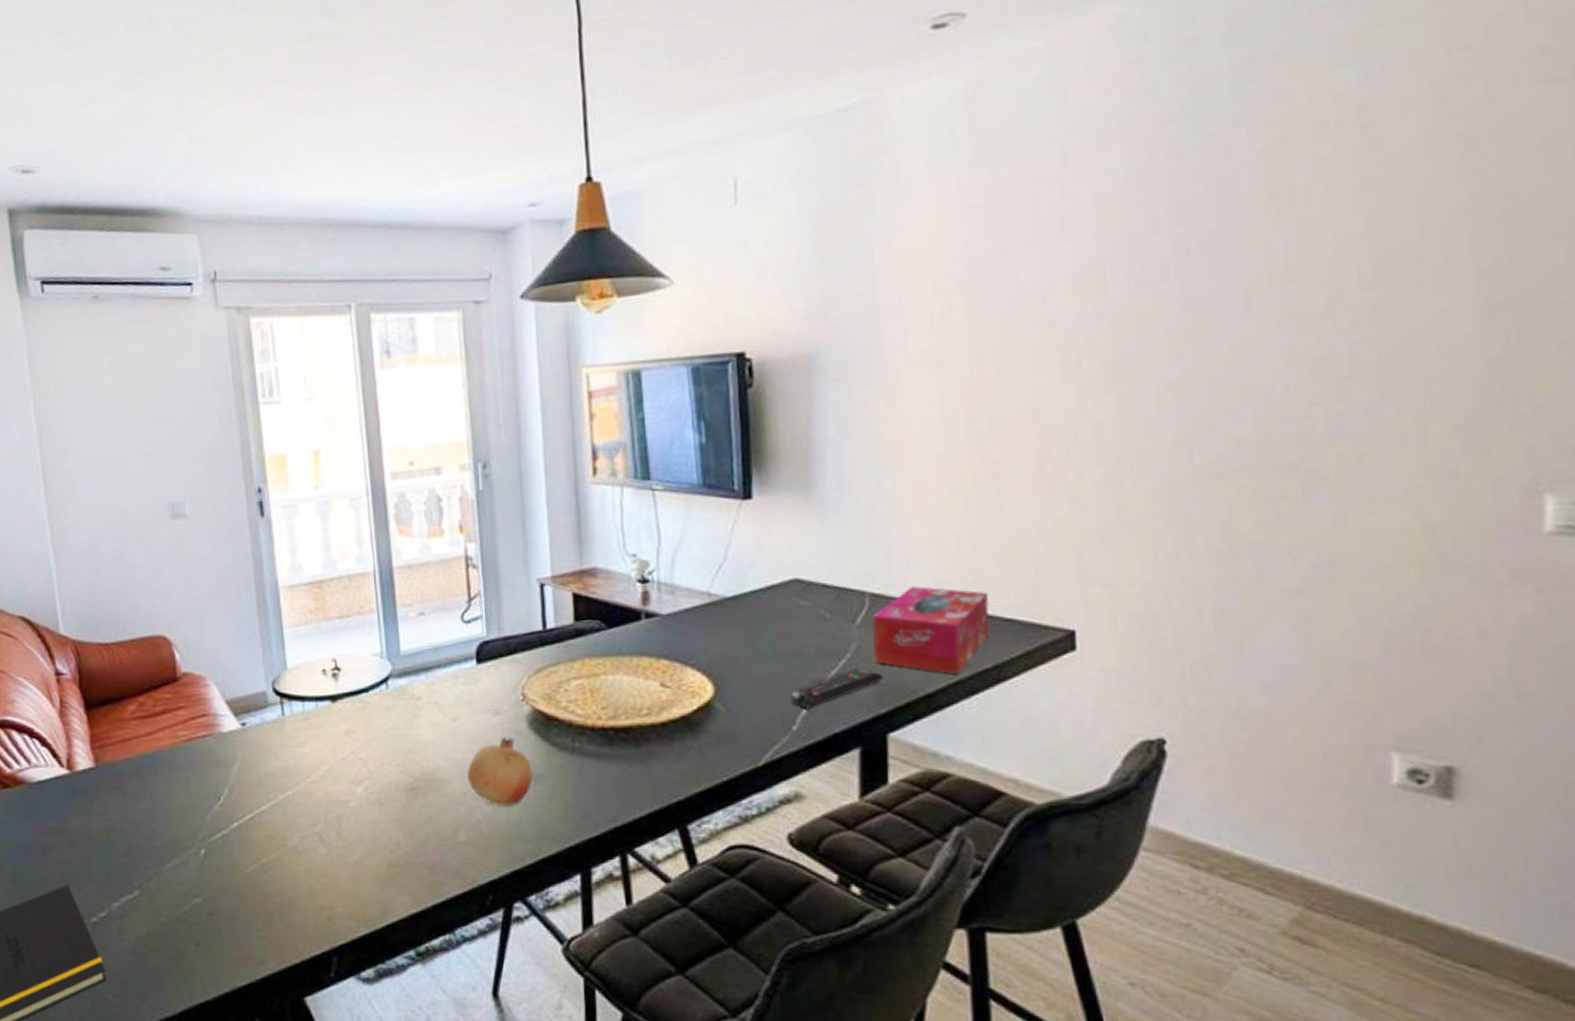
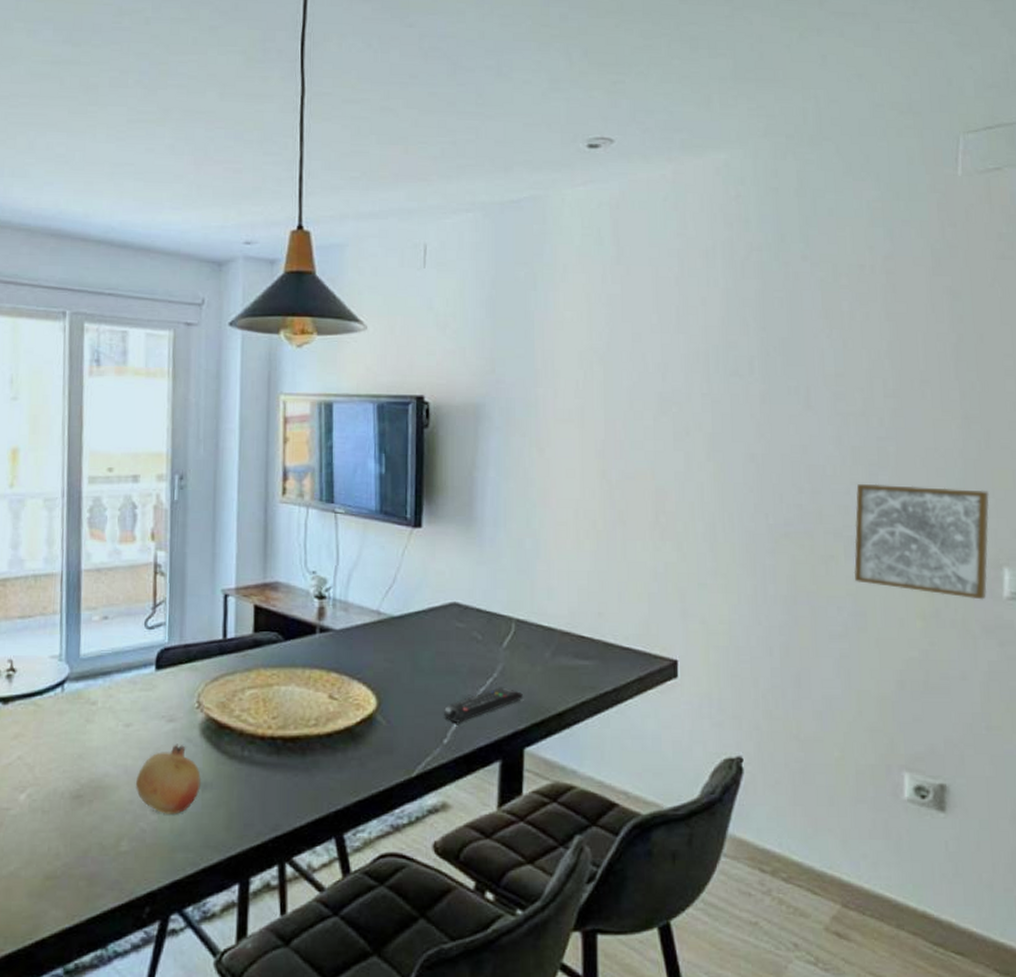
tissue box: present [872,586,989,675] -> none [516,615,611,696]
wall art: none [1316,396,1522,538] -> present [853,483,989,600]

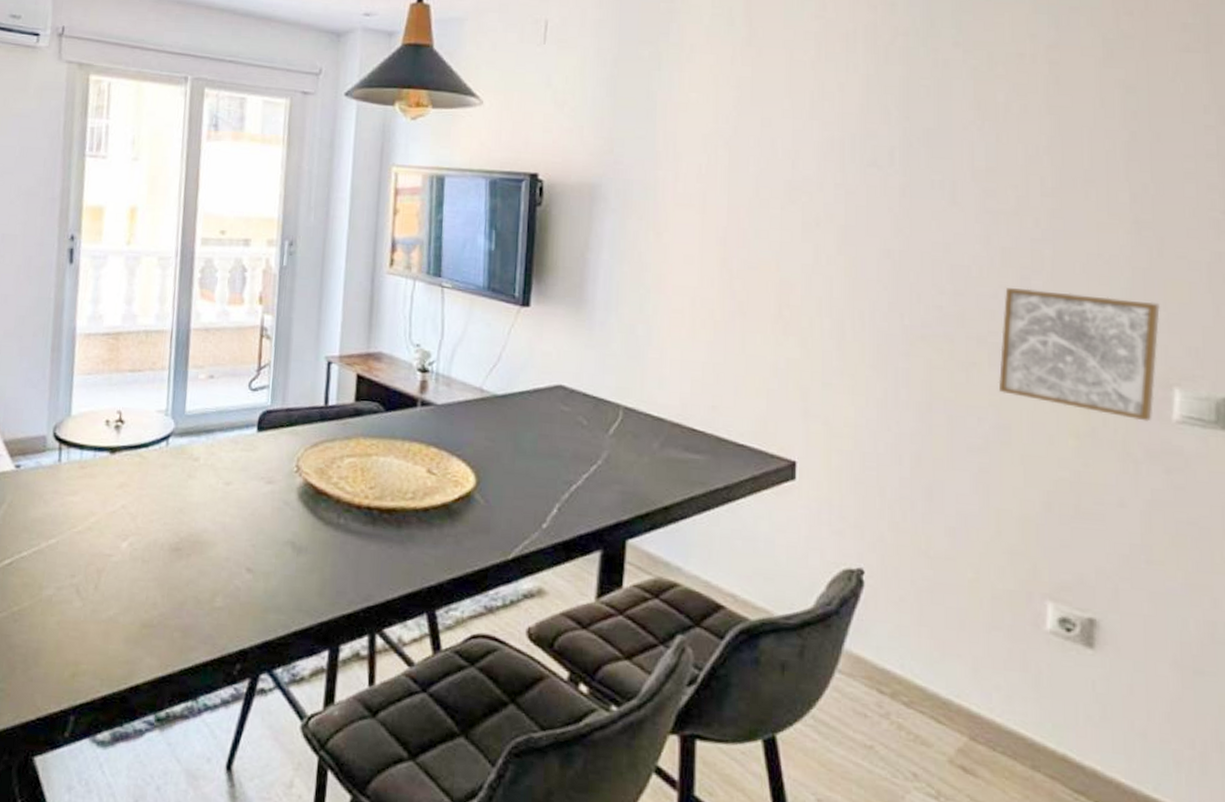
fruit: present [136,744,201,814] -> none [233,505,297,575]
remote control: present [444,687,524,723] -> none [544,475,629,508]

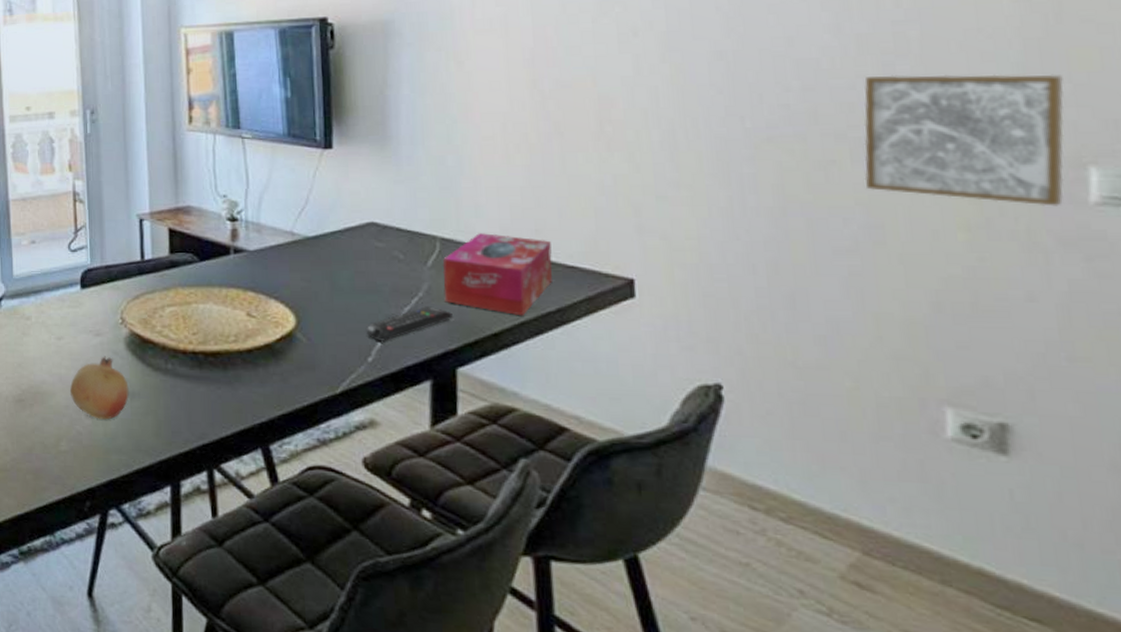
fruit: none [233,505,297,575] -> present [70,356,129,420]
remote control: none [544,475,629,508] -> present [367,306,454,341]
tissue box: none [621,405,725,491] -> present [442,233,553,316]

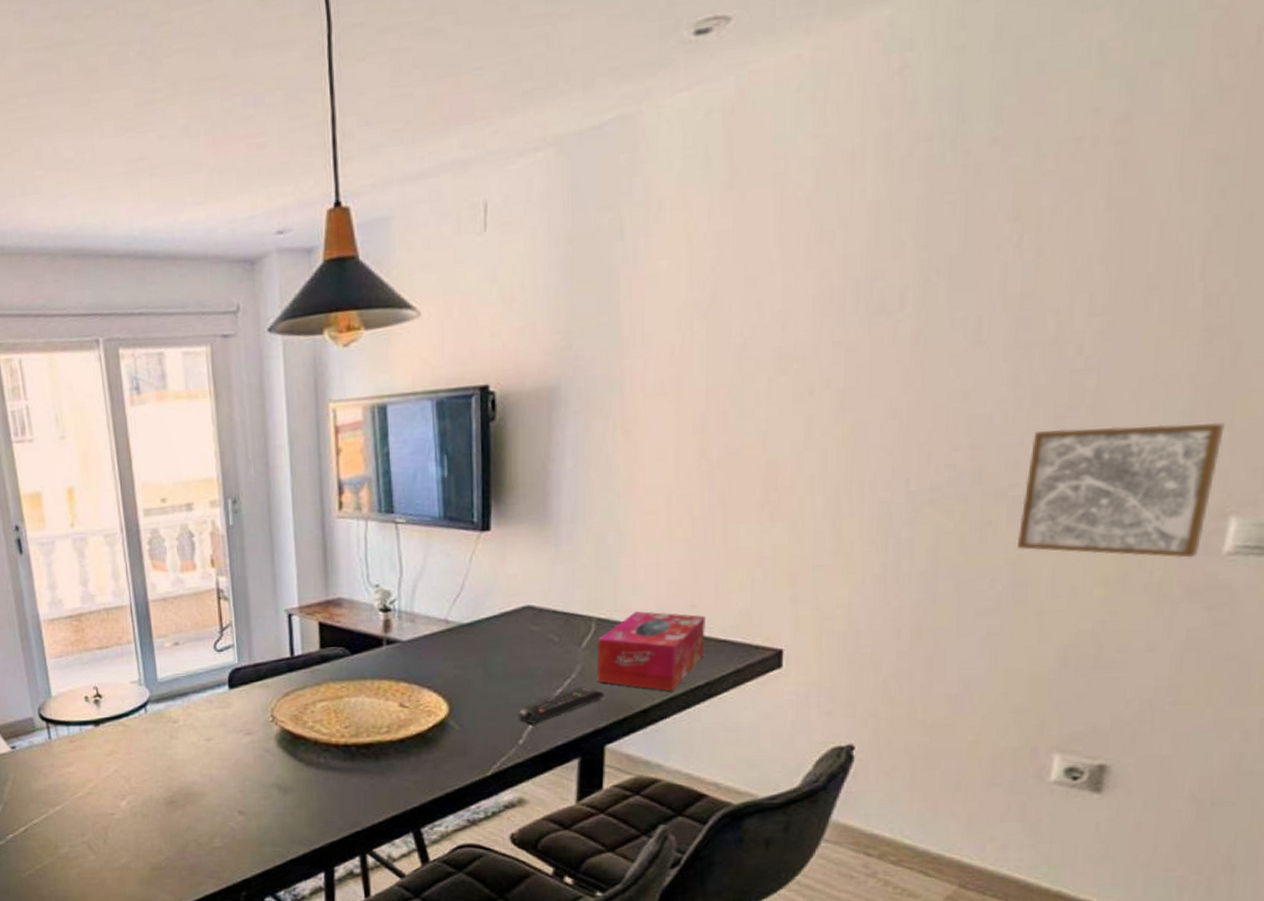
fruit: present [70,356,129,420] -> none [222,754,282,815]

